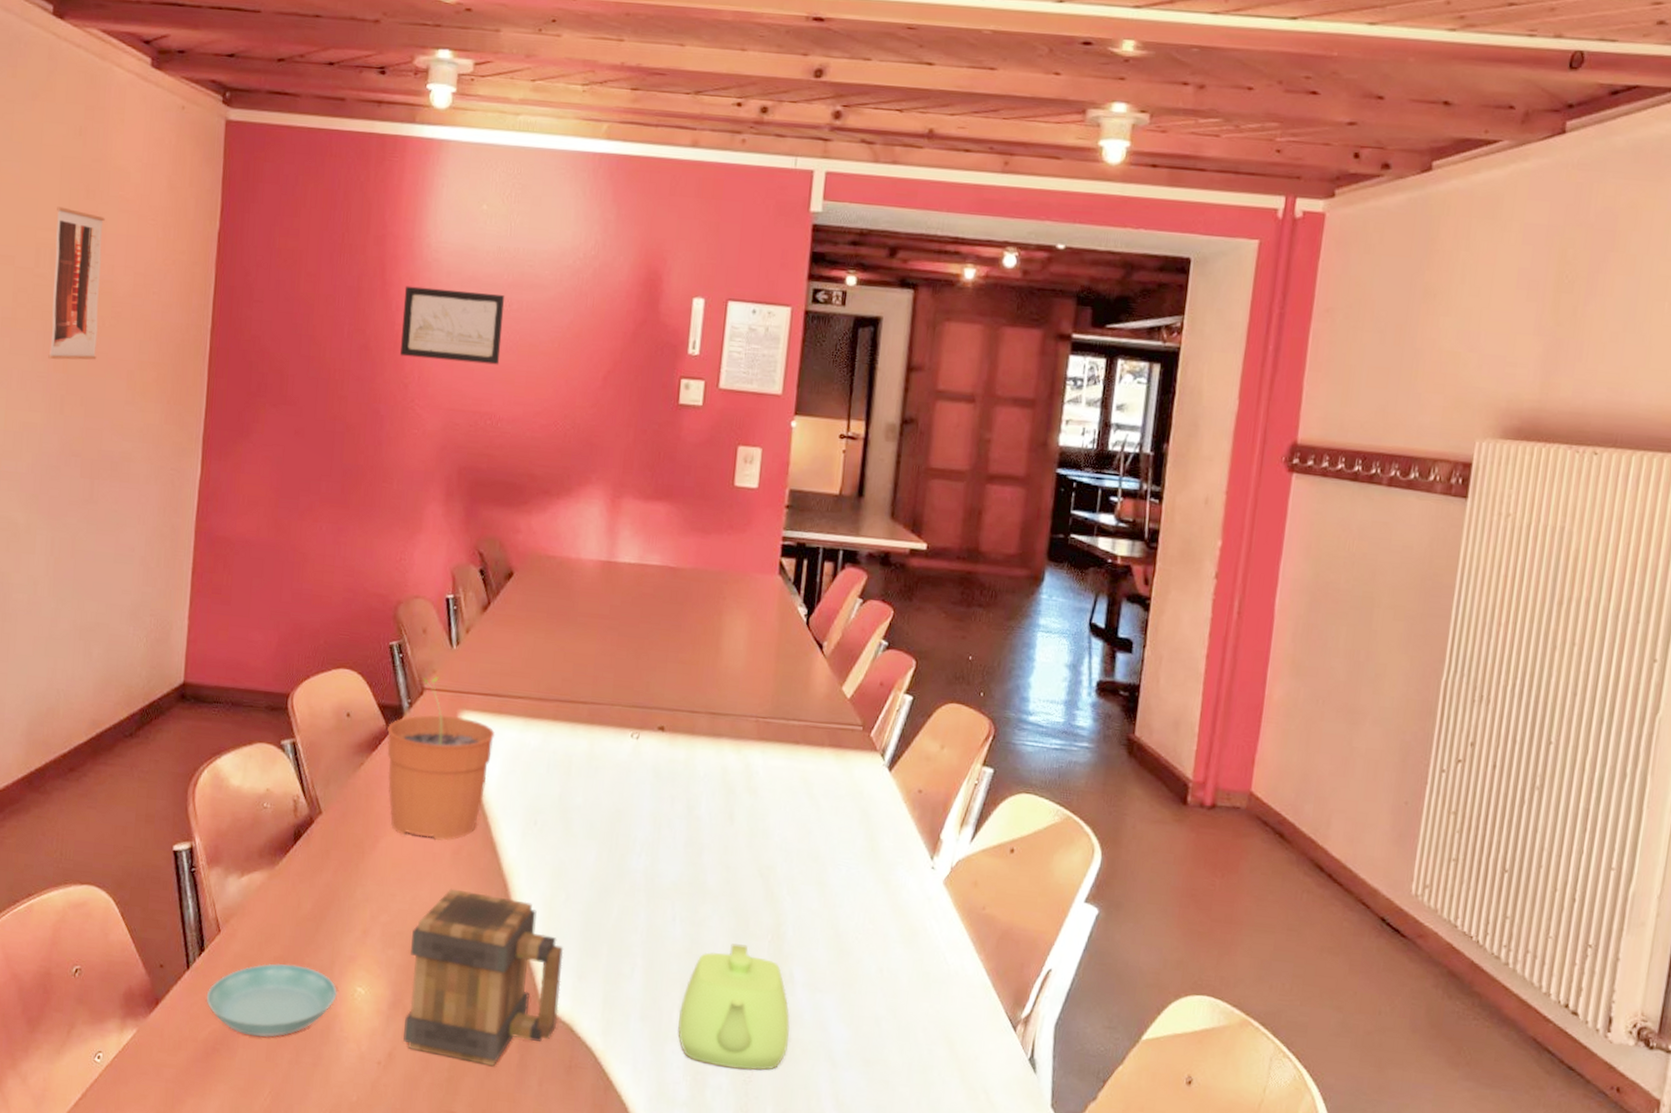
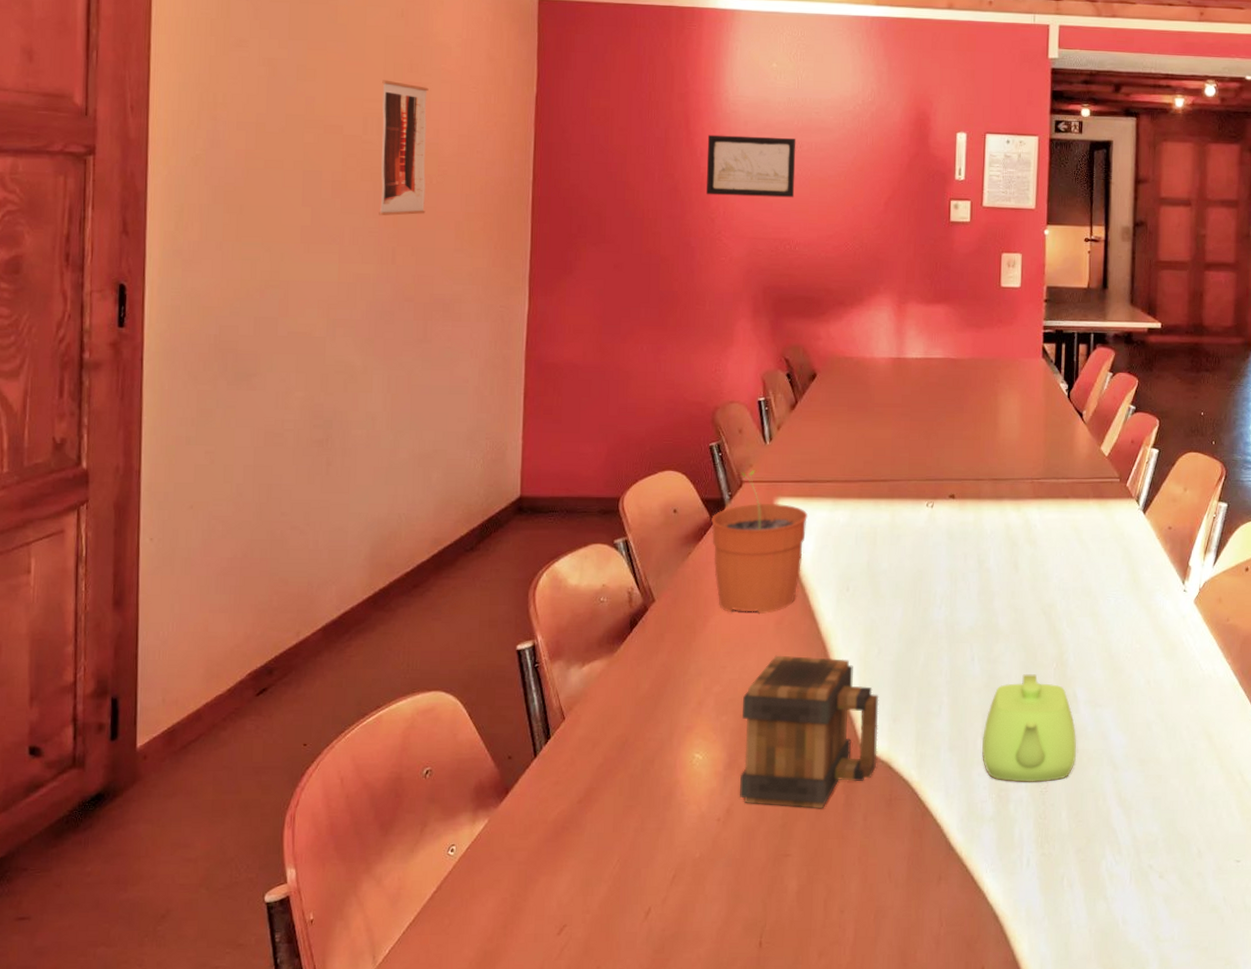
saucer: present [206,963,338,1037] -> none [554,741,678,811]

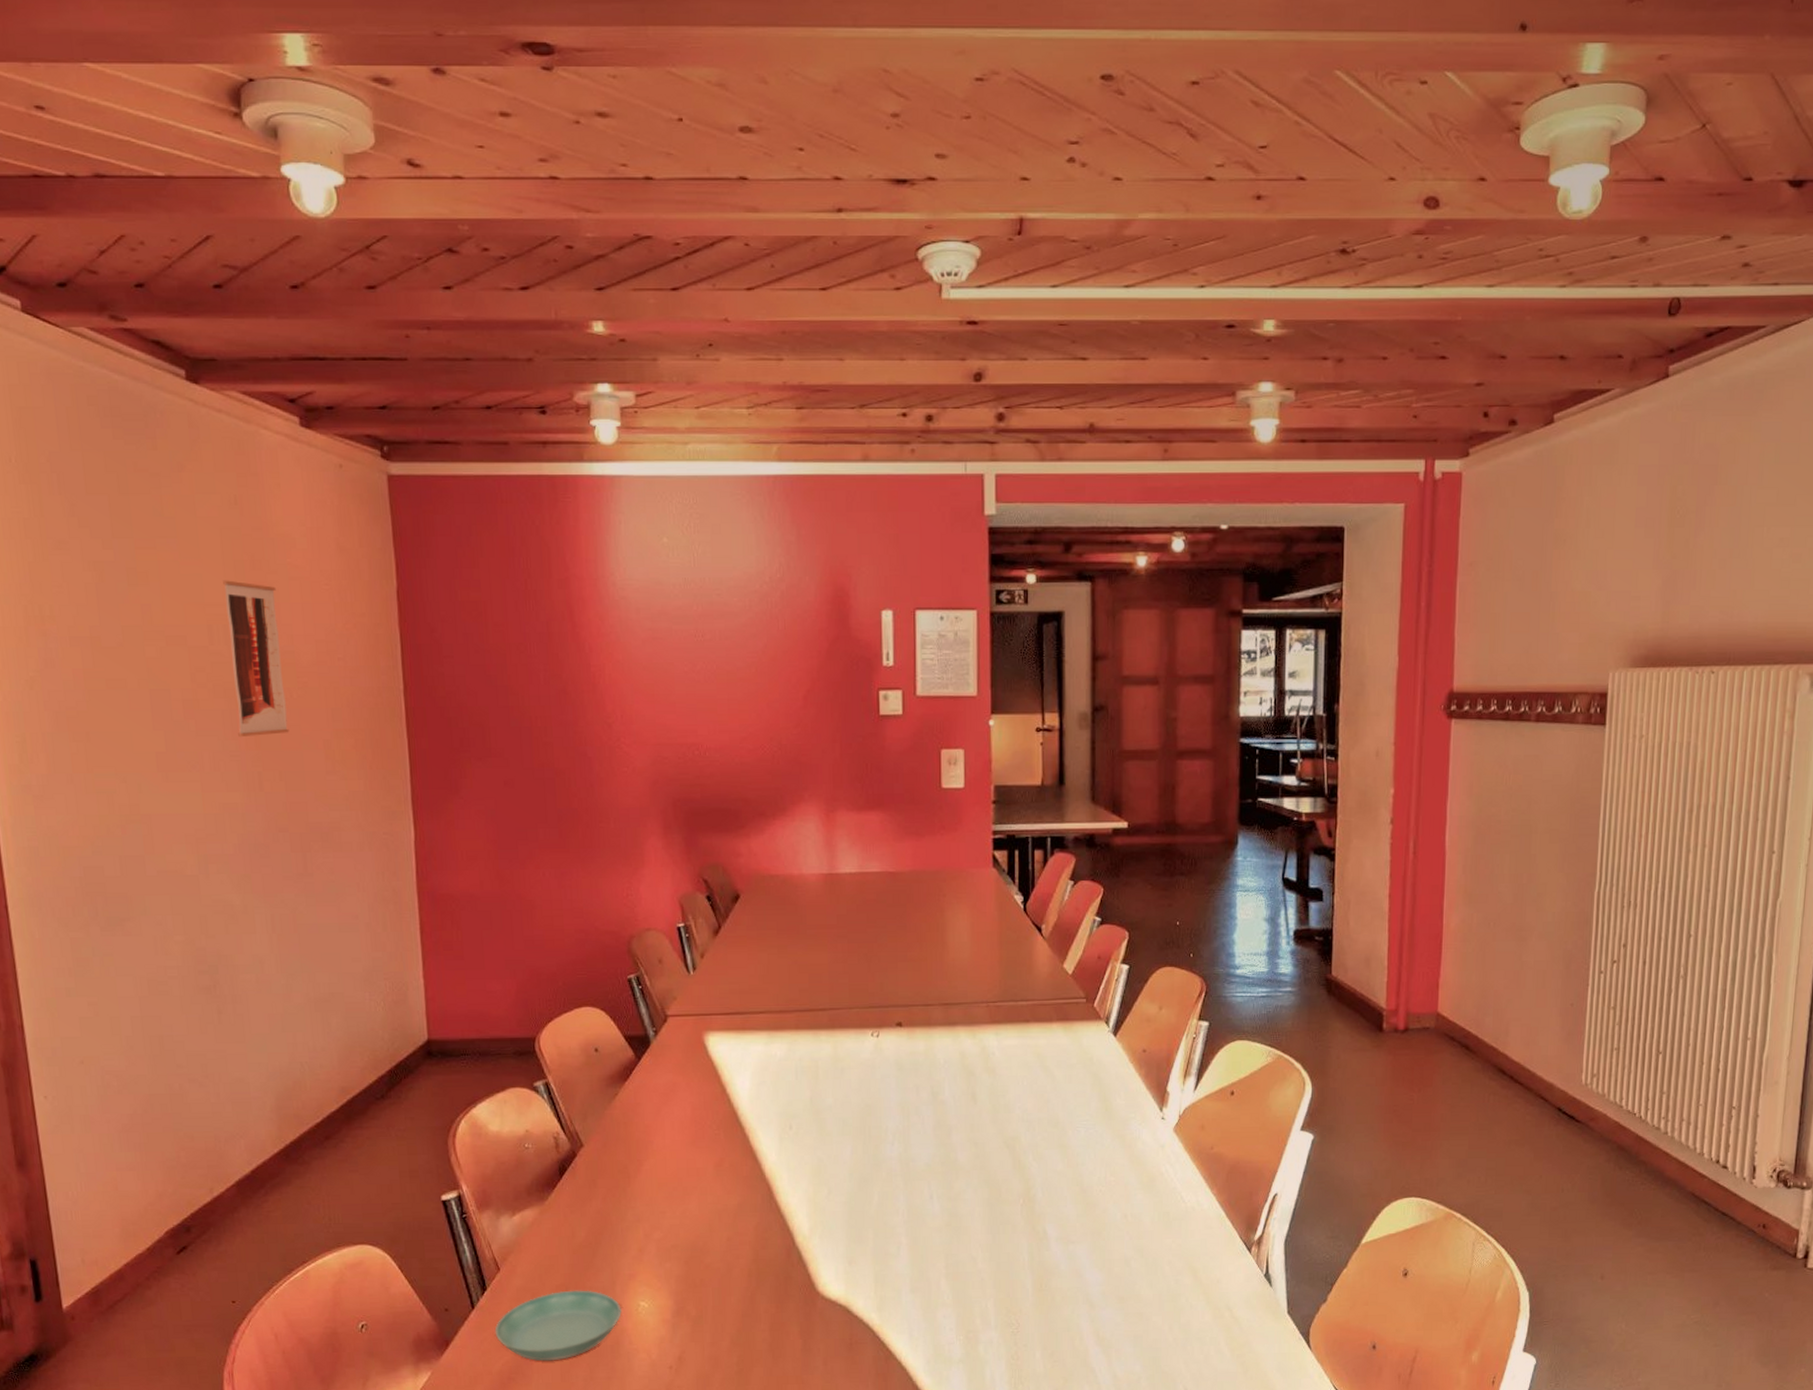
saucer: none [554,741,678,811] -> present [494,1290,623,1361]
wall art: present [706,134,796,198] -> none [595,625,700,697]
plant pot: present [711,469,809,615] -> none [637,1002,742,1157]
mug: present [740,655,879,808] -> none [686,1198,834,1354]
teapot: present [982,674,1076,782] -> none [946,1211,1048,1323]

